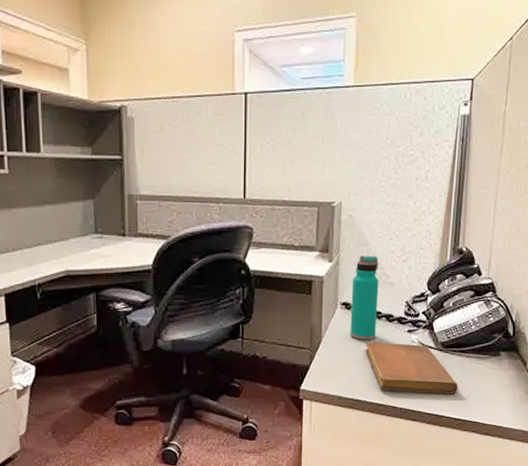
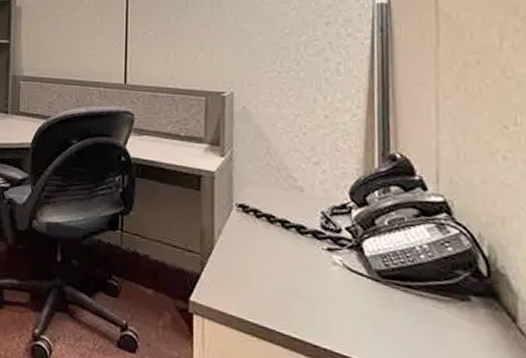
water bottle: present [350,256,379,340] -> none [249,152,285,254]
notebook: present [365,342,459,395] -> none [270,255,409,345]

